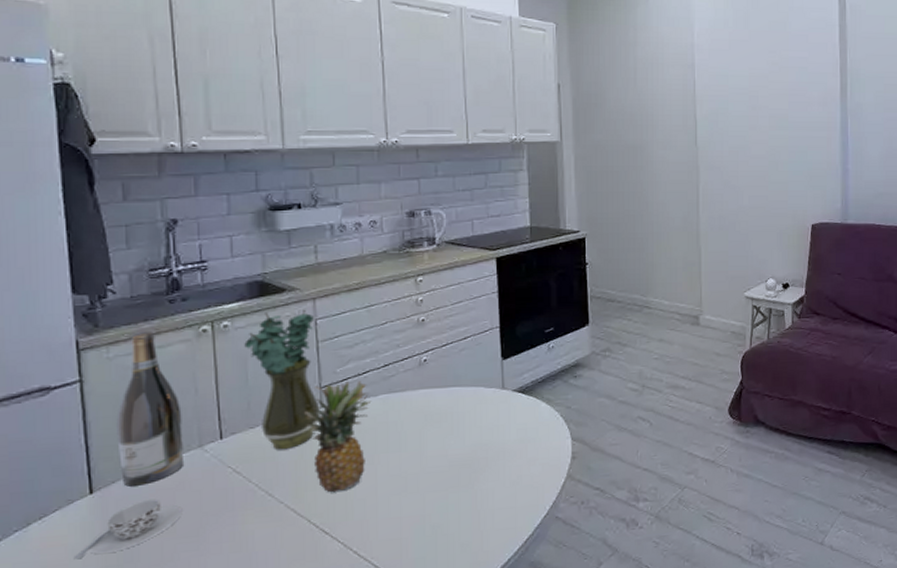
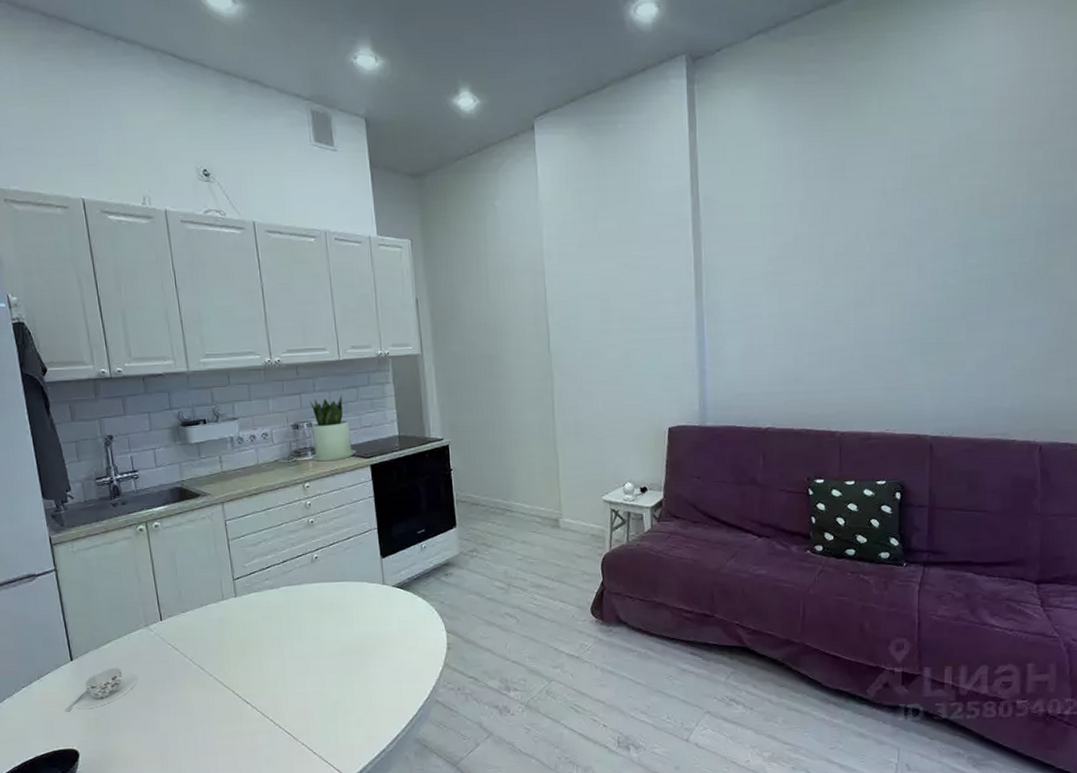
wine bottle: present [116,330,185,487] -> none [83,529,136,656]
vase: present [244,309,320,450] -> none [172,512,235,632]
fruit: present [304,381,370,493] -> none [223,574,274,669]
planter: none [428,182,481,253] -> present [310,395,356,462]

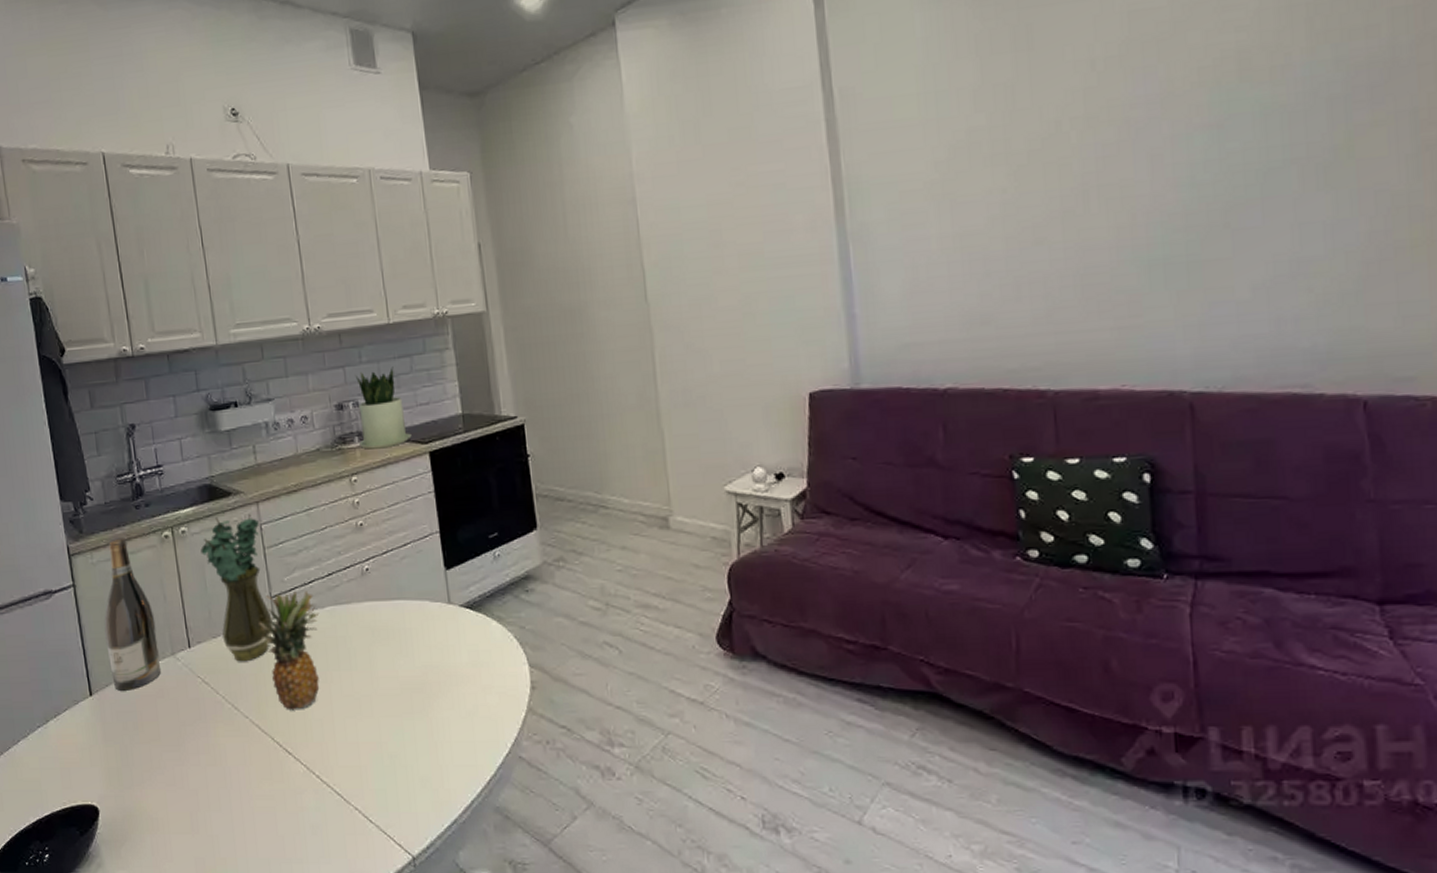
teacup: present [64,667,138,712] -> none [83,705,164,759]
wine bottle: none [83,529,136,656] -> present [104,536,161,691]
vase: none [172,512,235,632] -> present [200,513,273,662]
fruit: none [223,574,274,669] -> present [259,591,320,710]

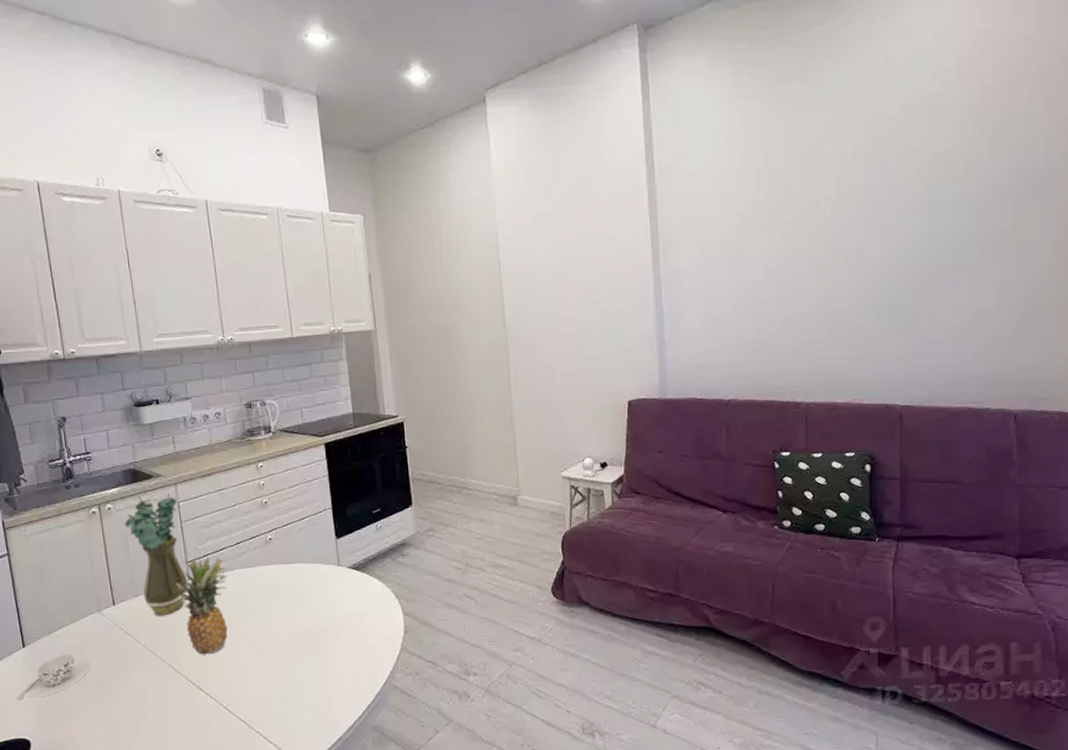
teacup: none [83,705,164,759] -> present [16,653,91,700]
wine bottle: present [104,536,161,691] -> none [36,512,88,643]
planter: present [356,366,412,450] -> none [263,373,310,441]

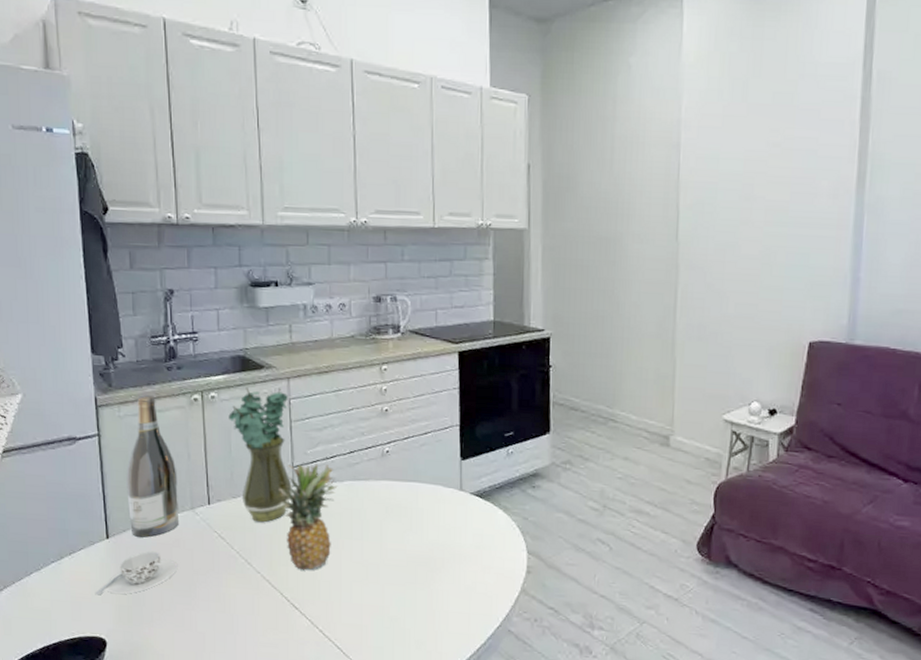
wine bottle: none [36,512,88,643] -> present [126,394,180,538]

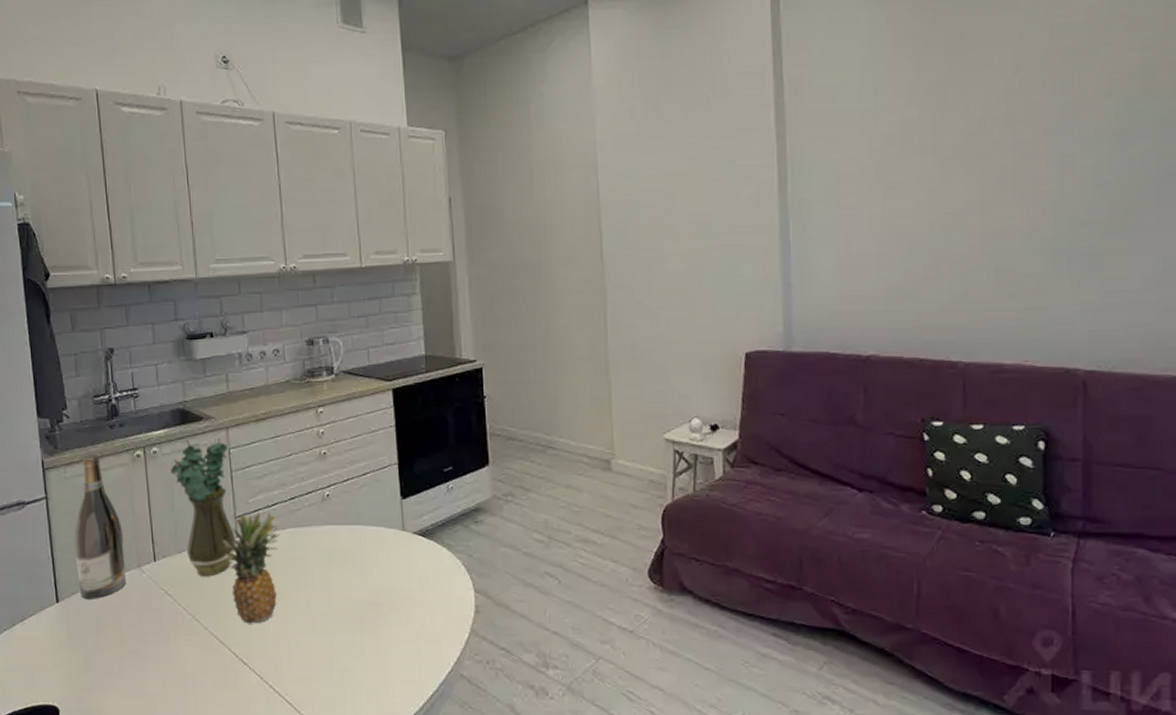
teacup: present [95,551,178,595] -> none [46,613,127,662]

